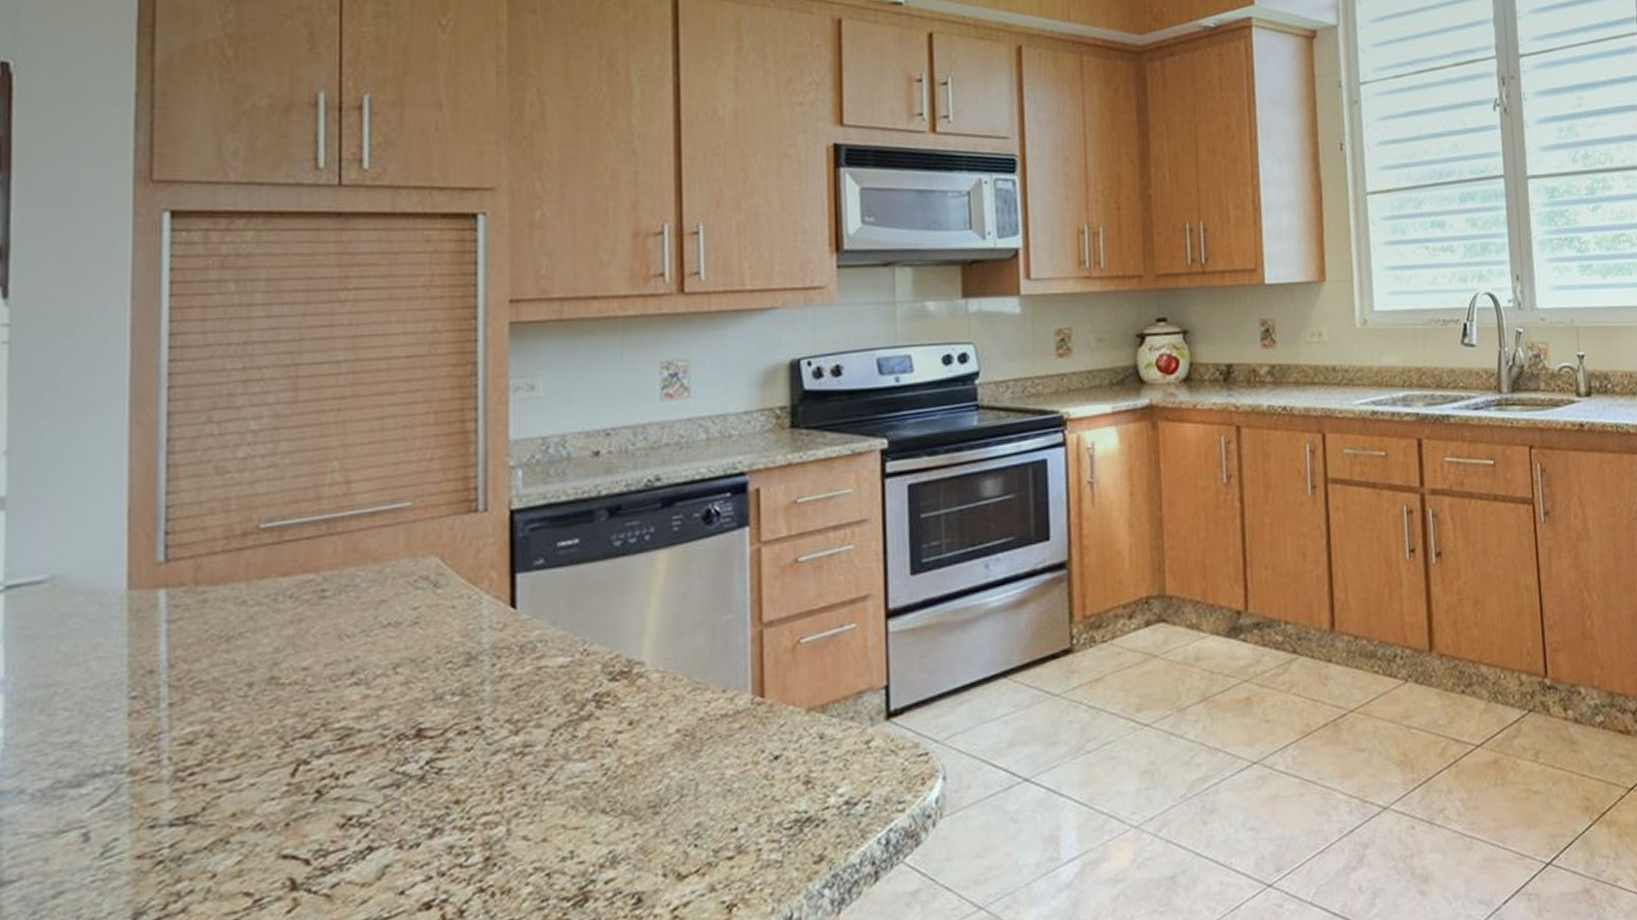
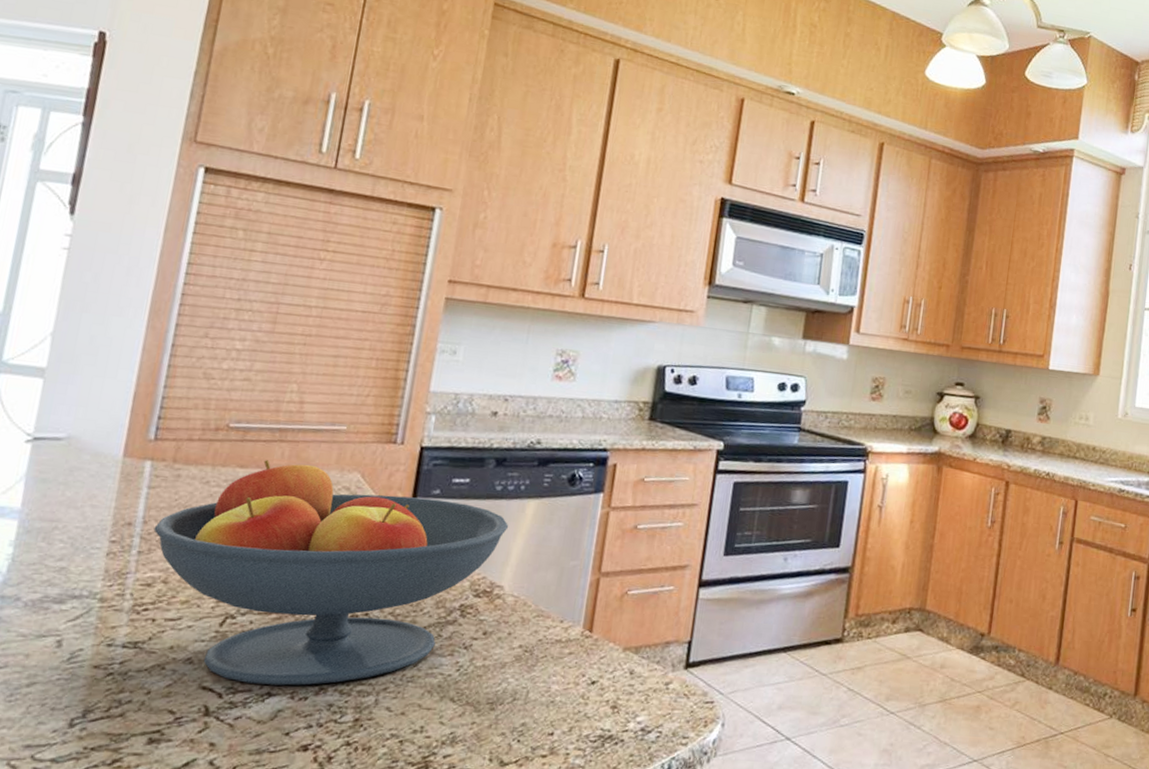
fruit bowl: none [184,557,638,841] -> present [153,460,509,686]

